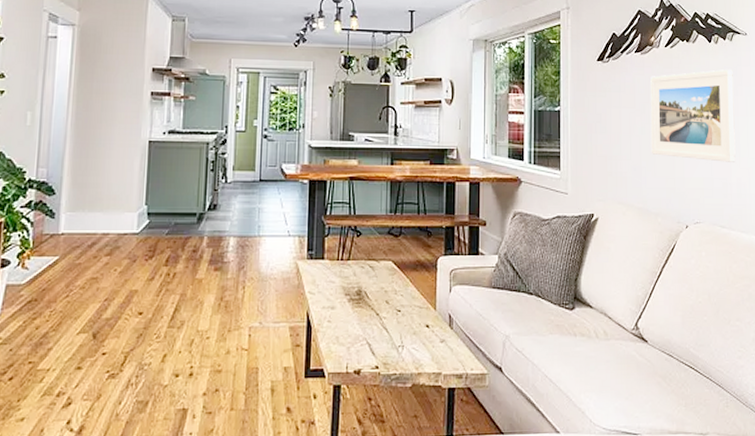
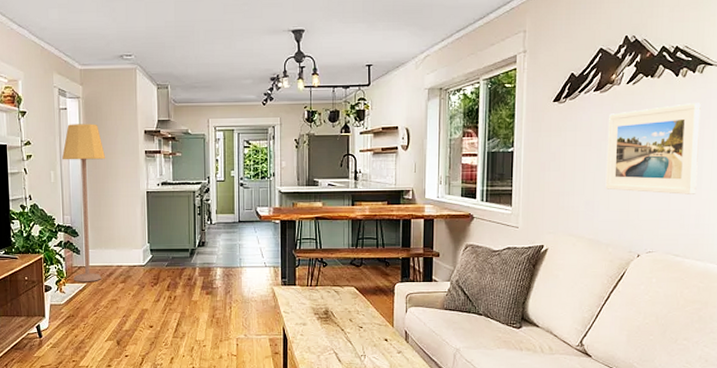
lamp: none [41,55,101,255] -> present [62,124,106,282]

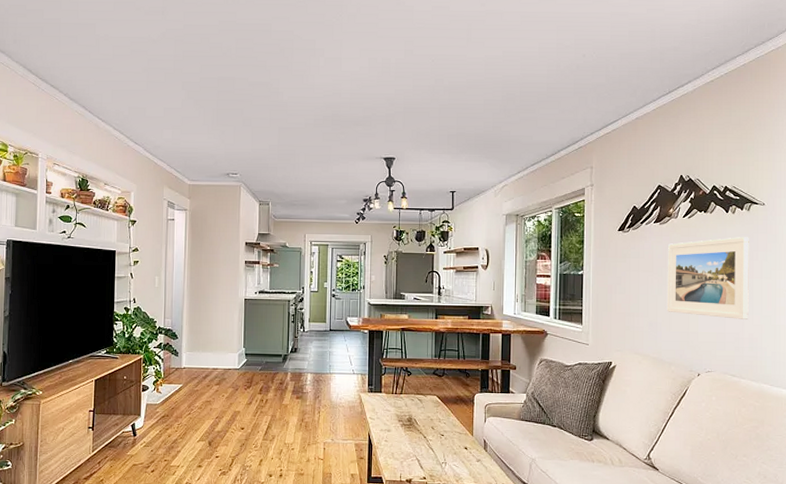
lamp: present [62,124,106,282] -> none [167,234,208,384]

